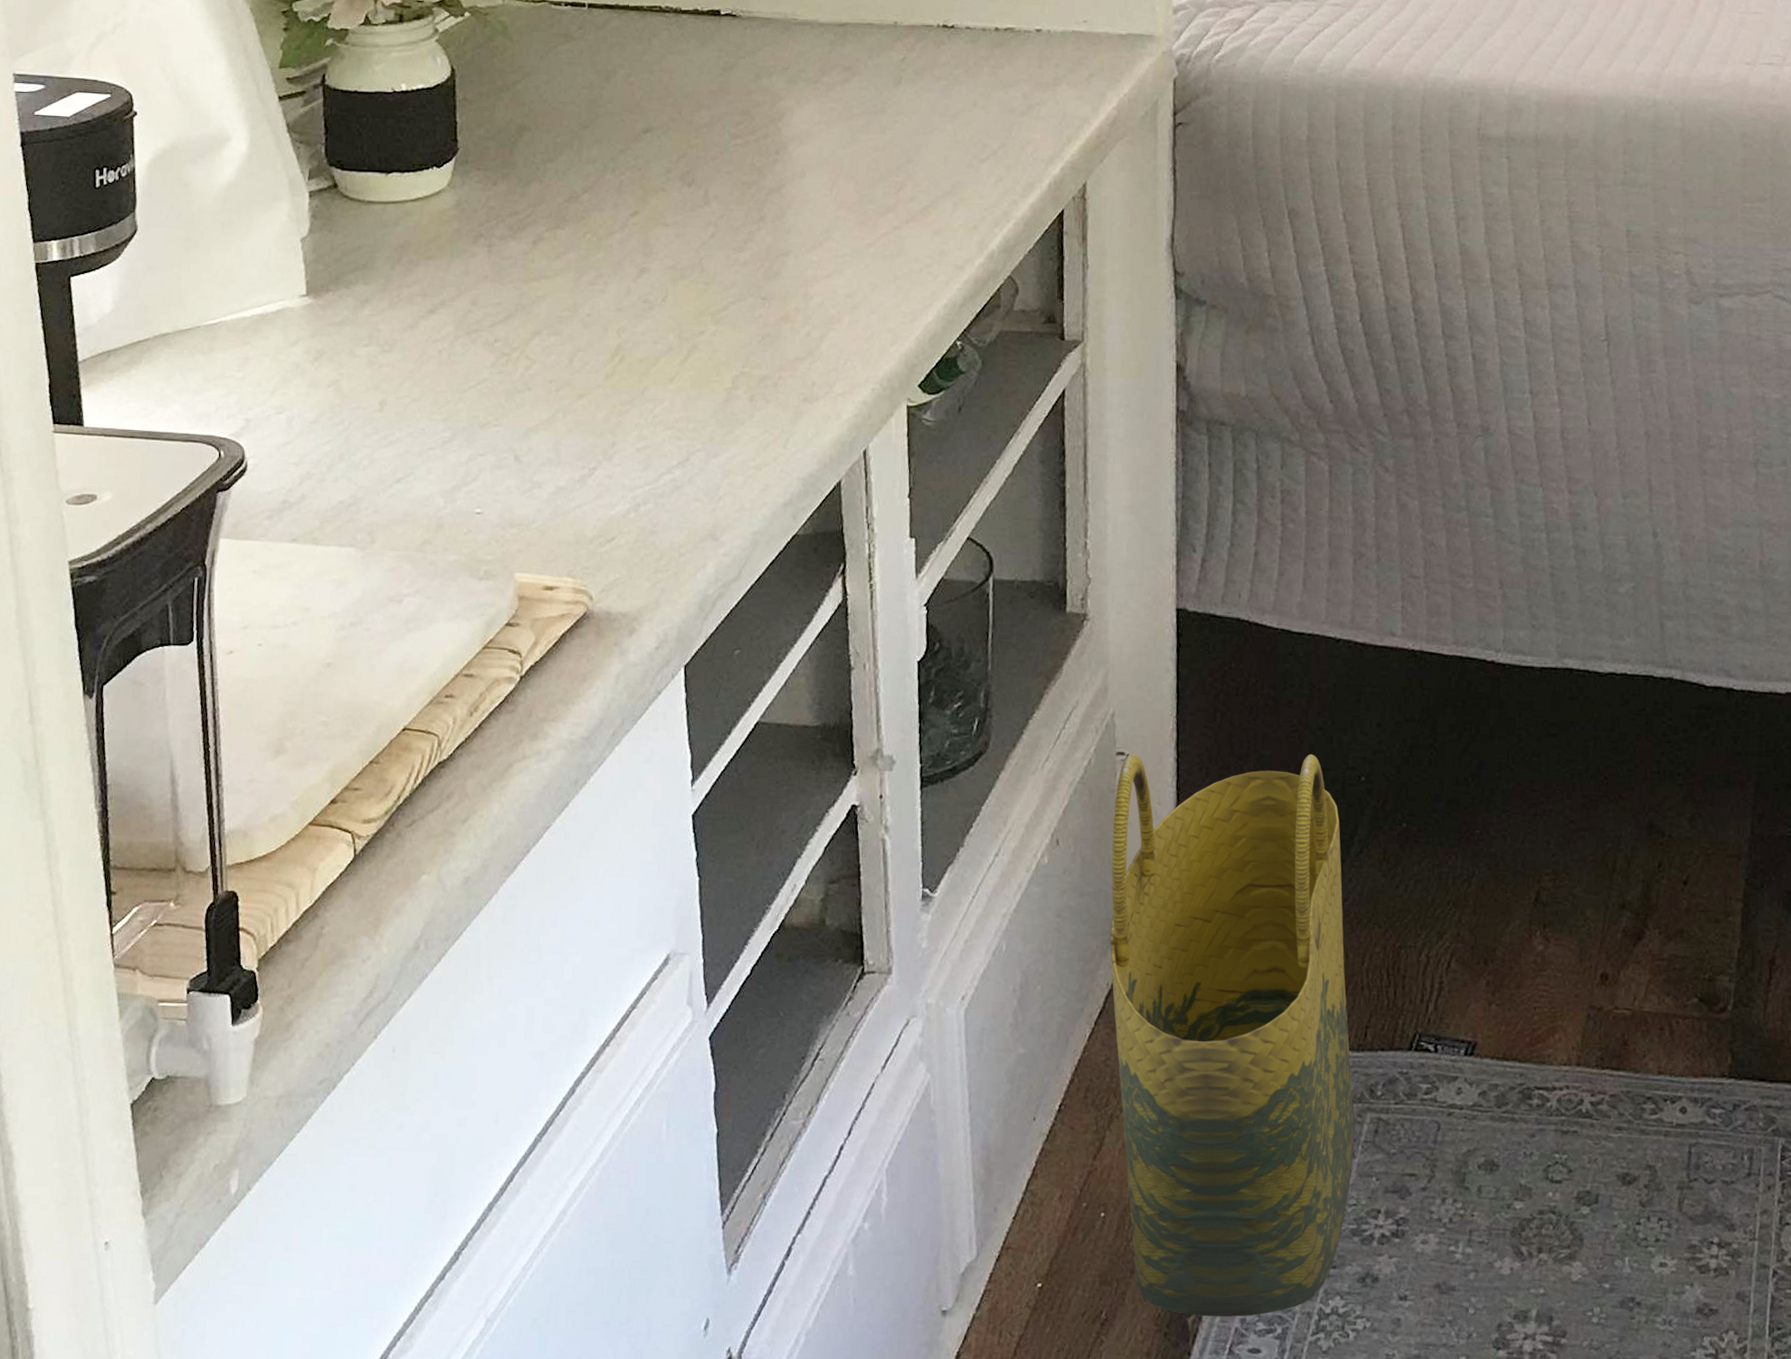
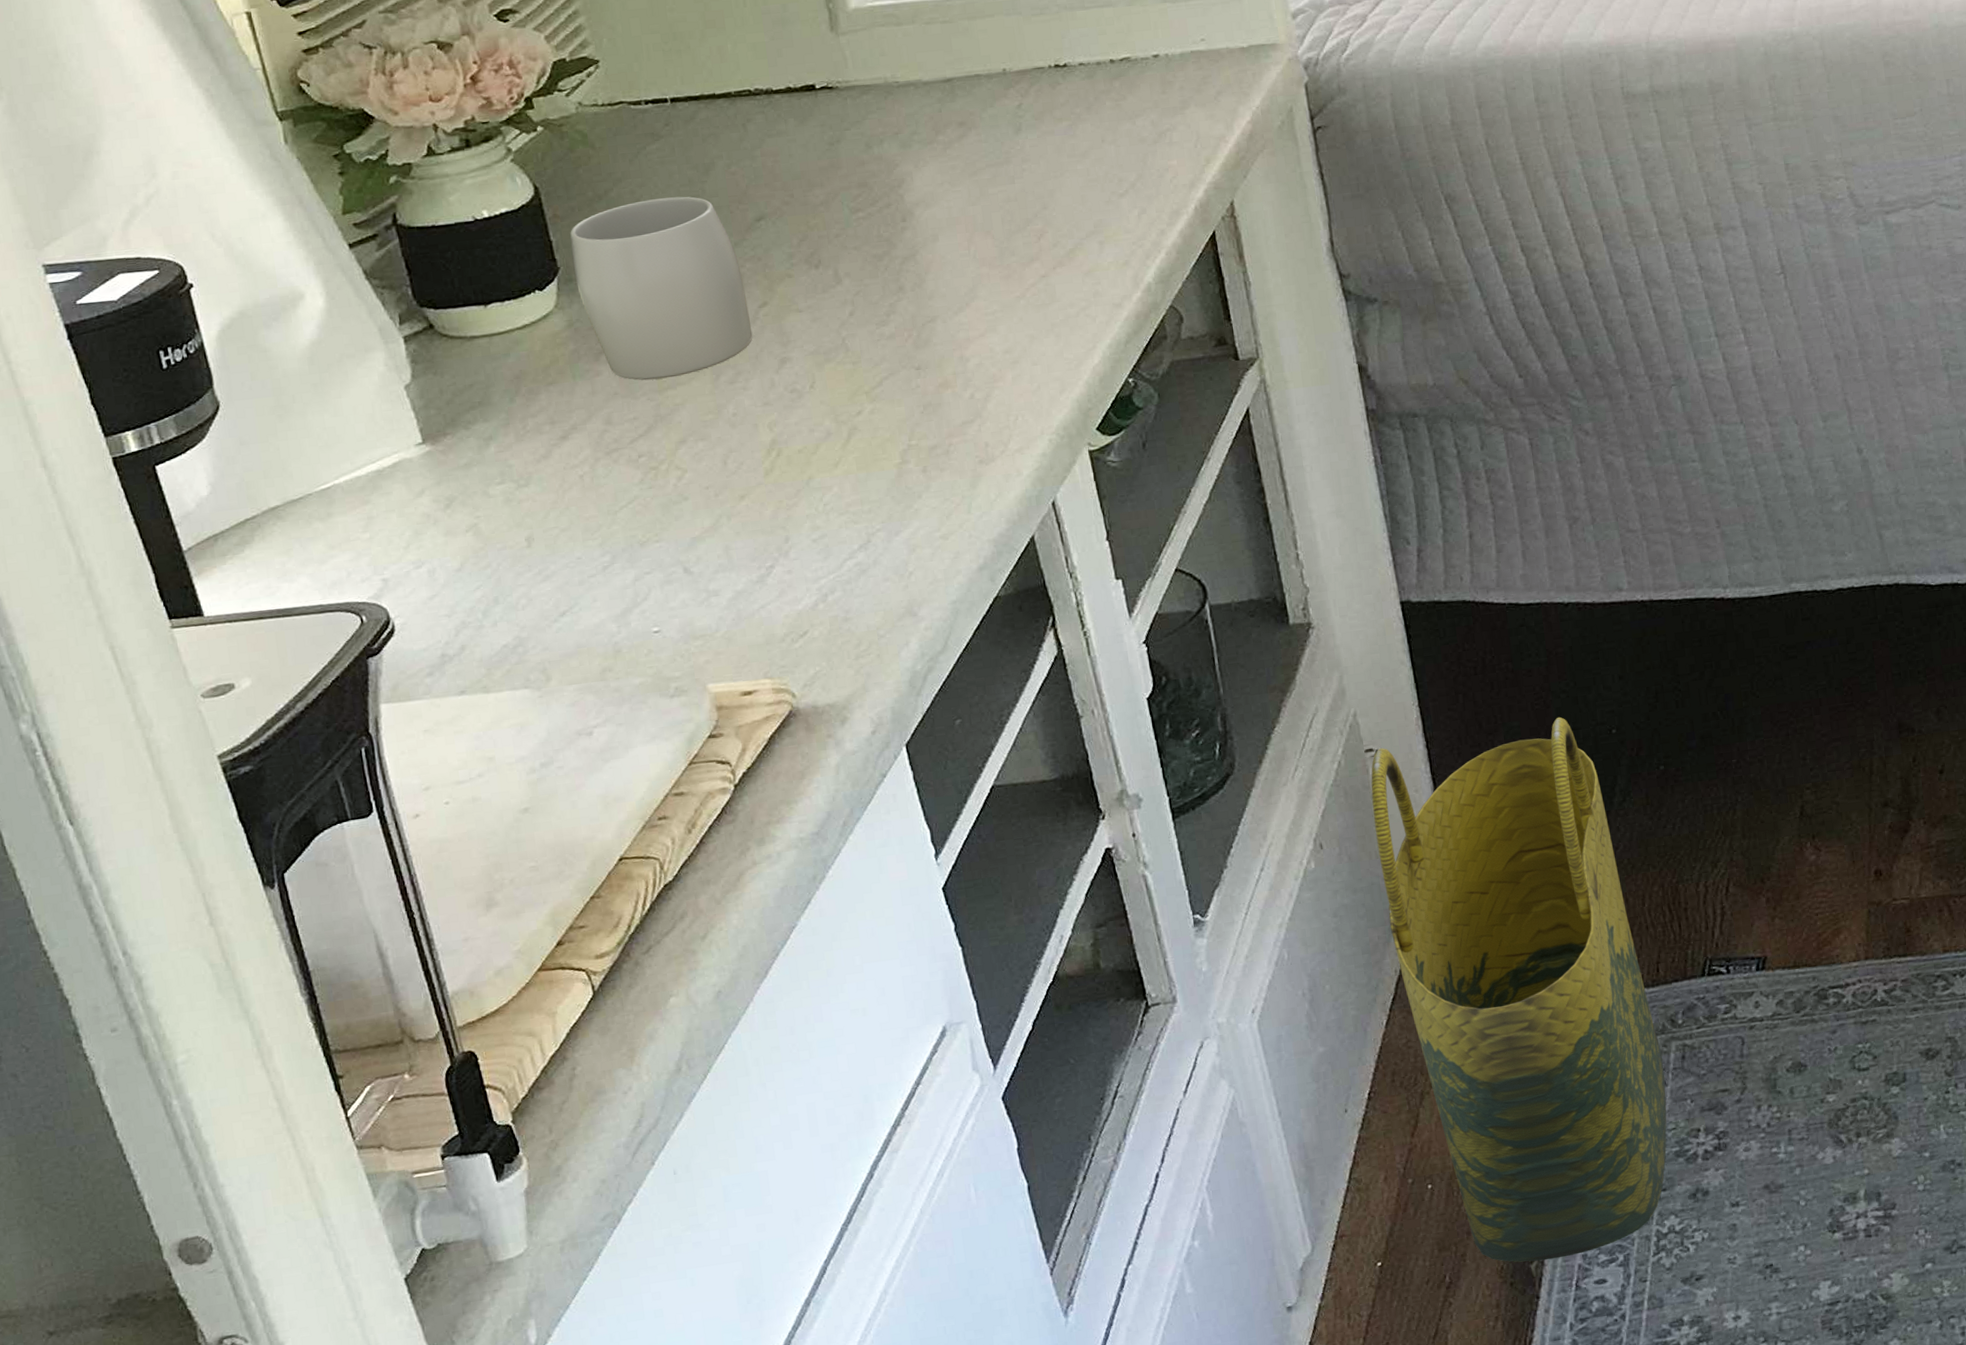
mug: none [471,96,621,270] -> present [570,196,753,381]

